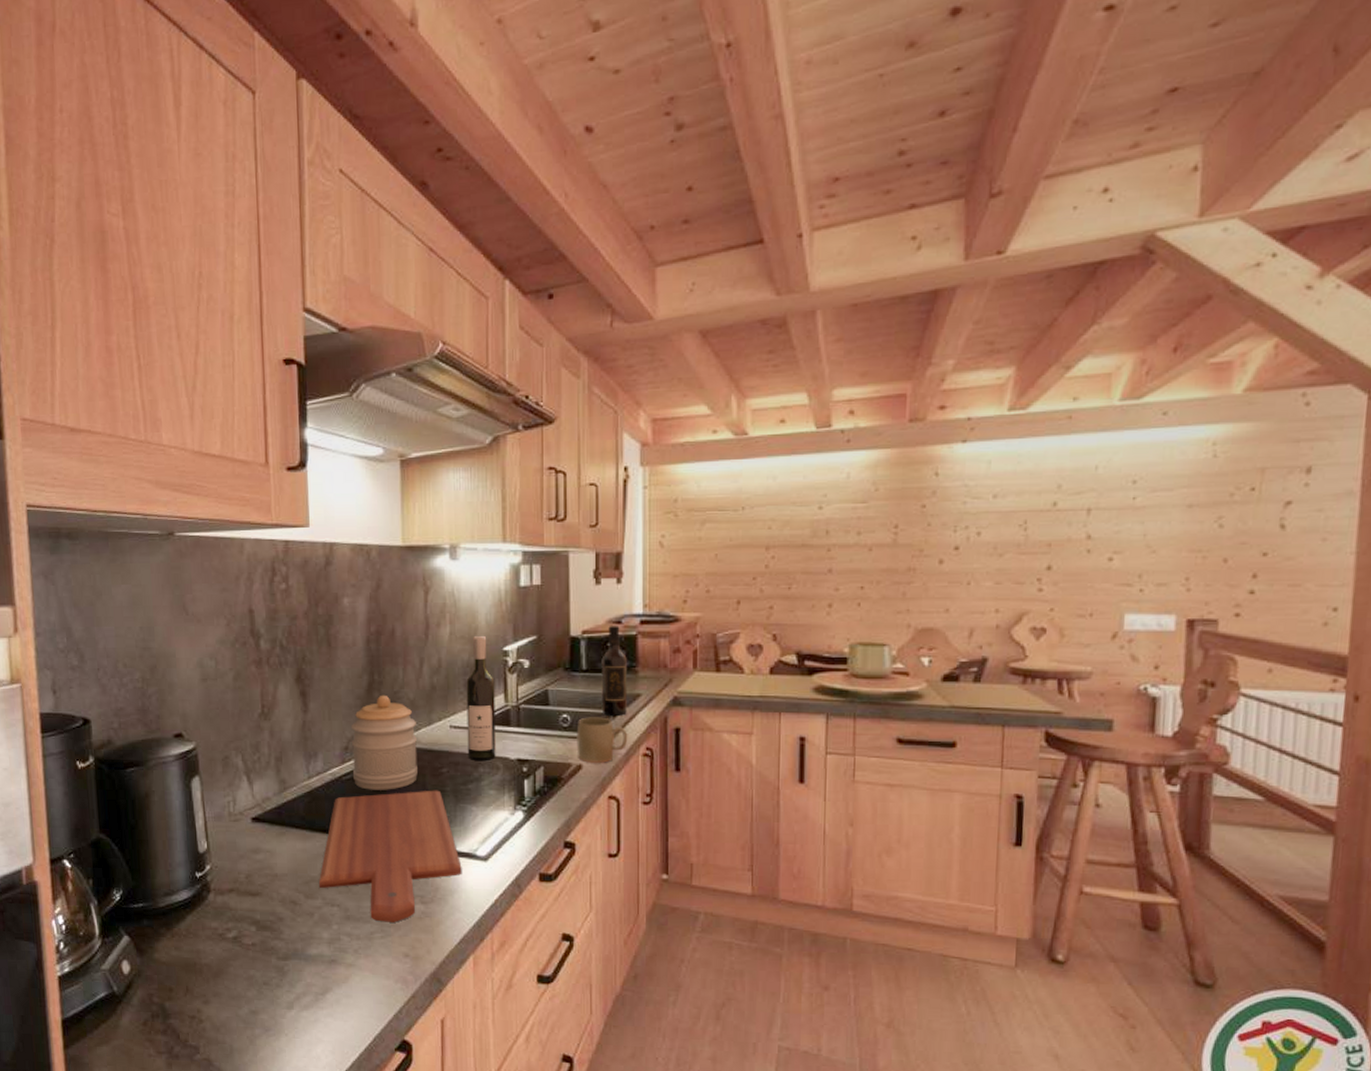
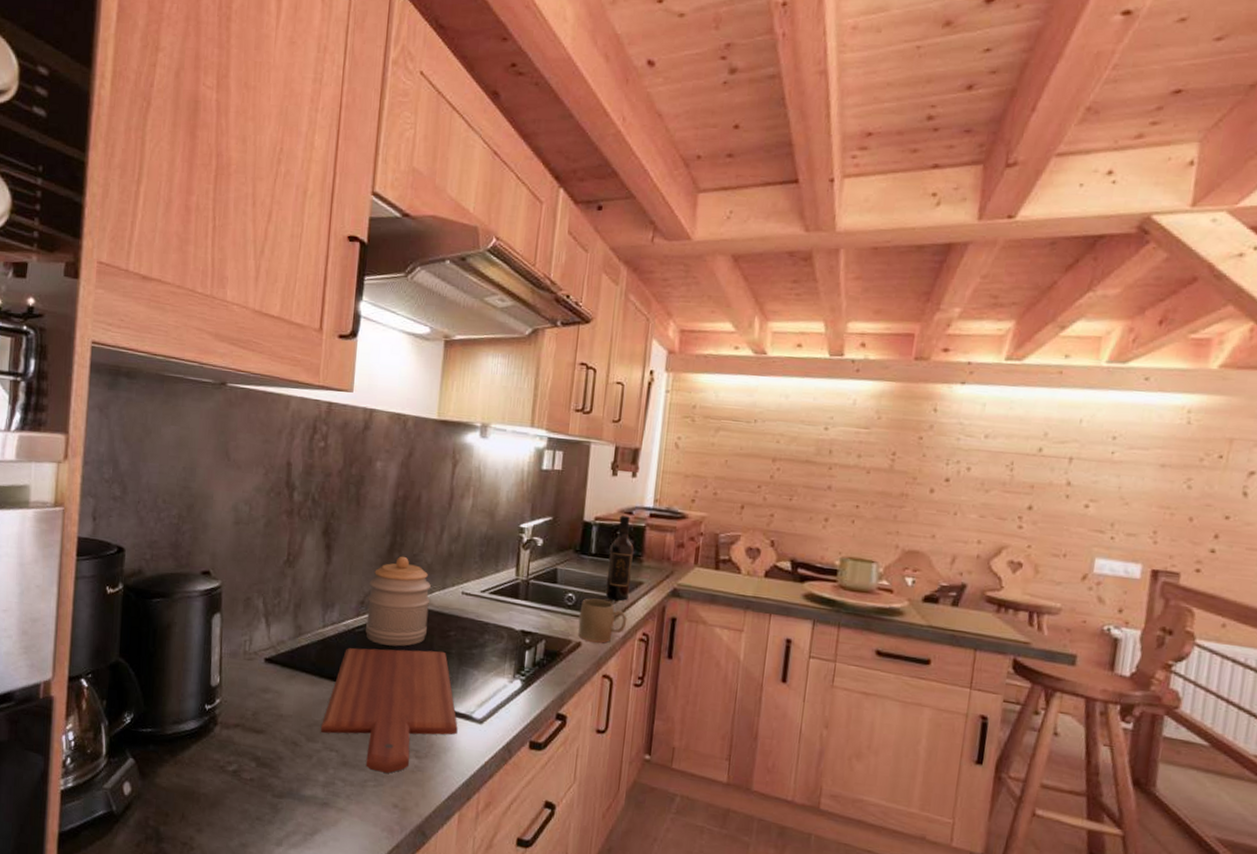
bottle: present [466,635,496,762] -> none [475,510,509,630]

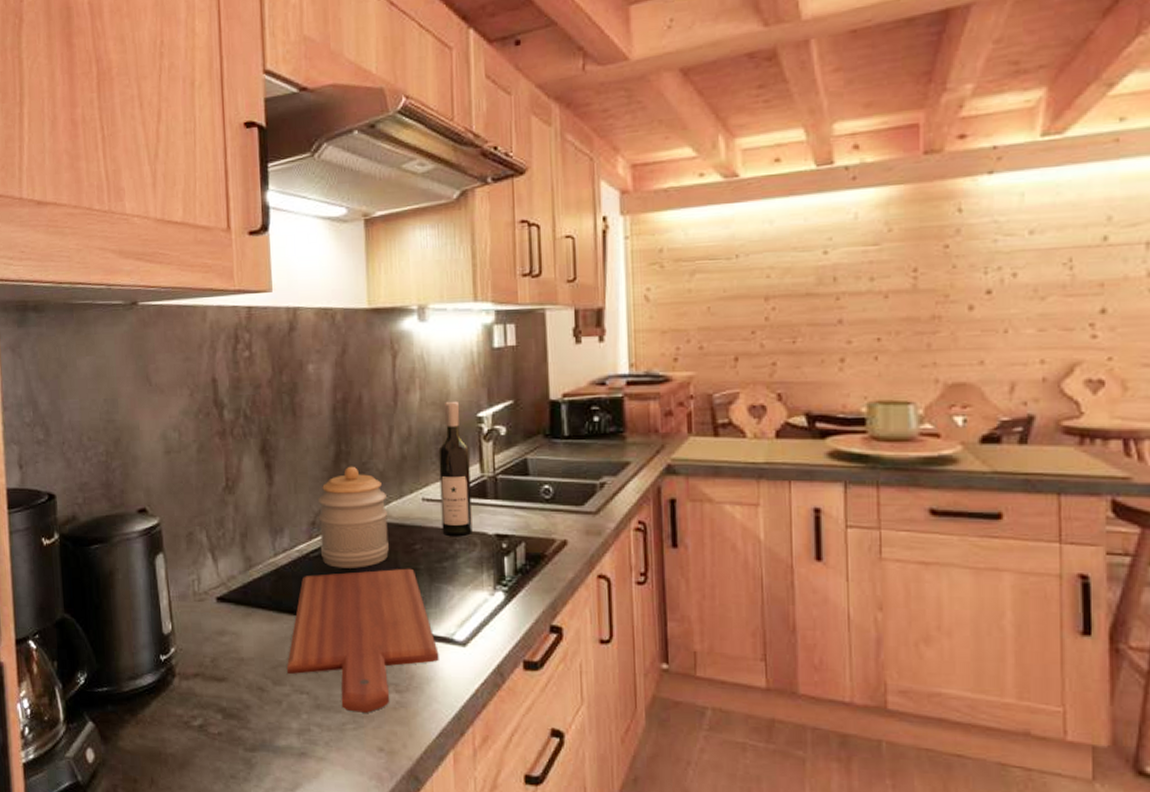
bottle: none [475,510,509,630] -> present [438,401,473,537]
mug: present [578,598,628,643] -> none [560,488,618,538]
wine bottle: present [605,515,634,601] -> none [585,388,615,486]

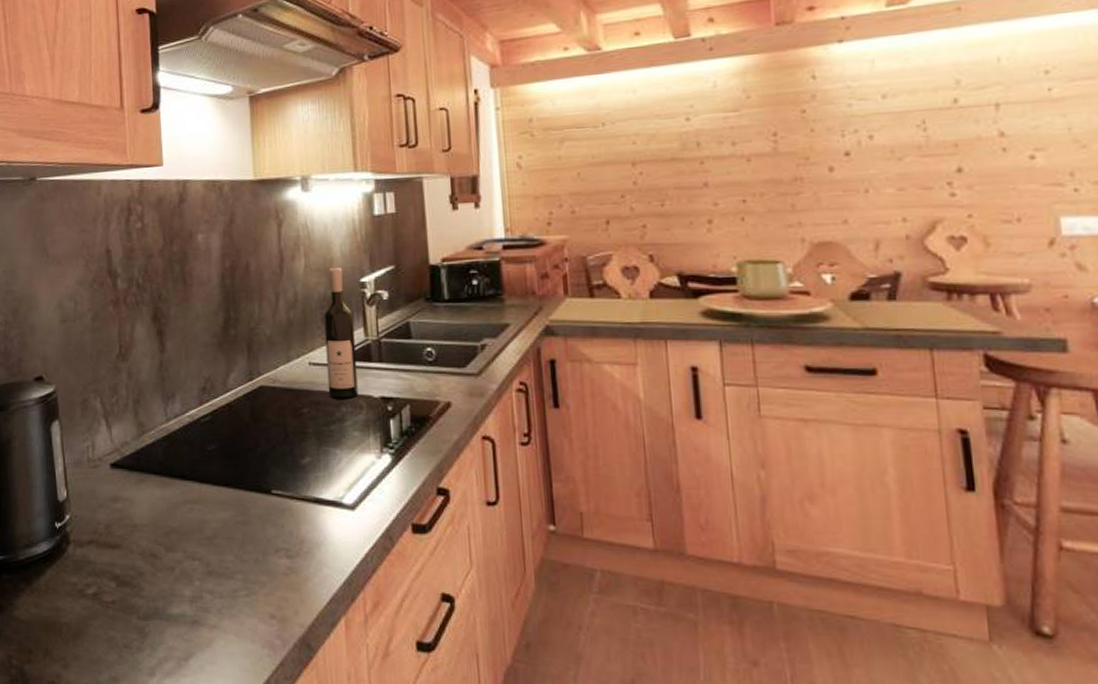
cutting board: present [287,568,439,713] -> none [179,432,329,579]
jar: present [318,466,390,568] -> none [208,332,278,433]

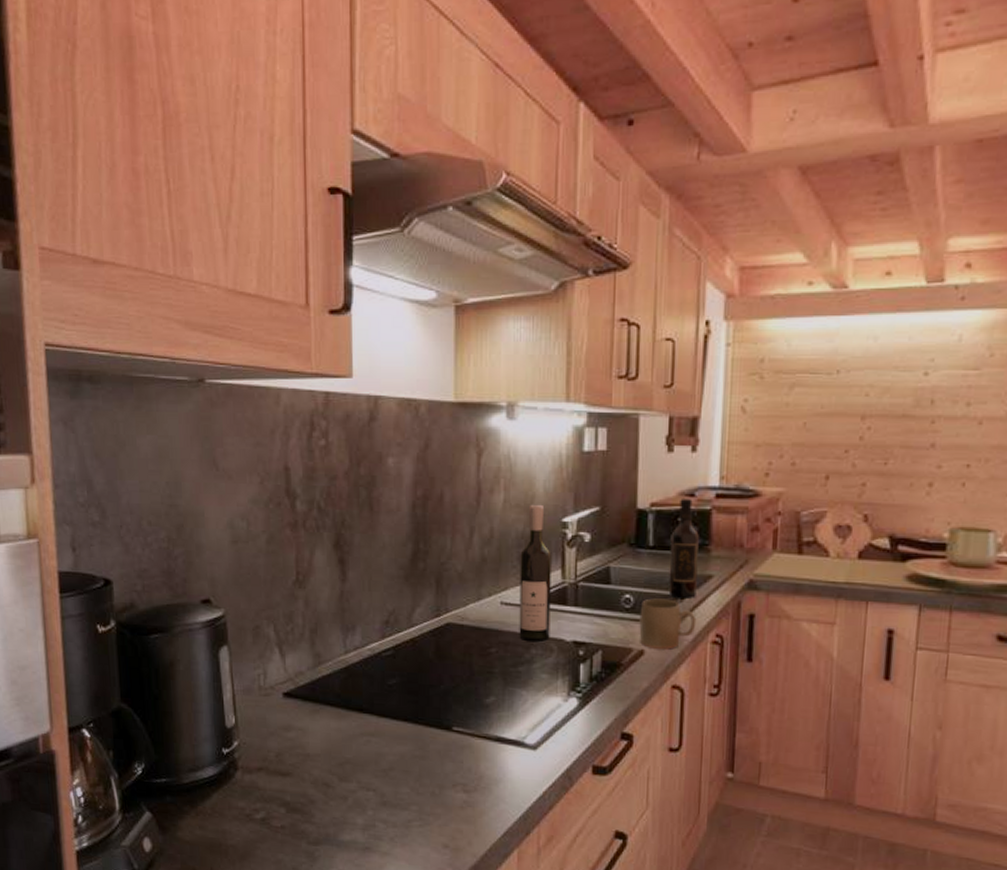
mug: none [442,350,499,400] -> present [639,598,697,649]
wine bottle: none [464,252,496,348] -> present [668,499,699,599]

